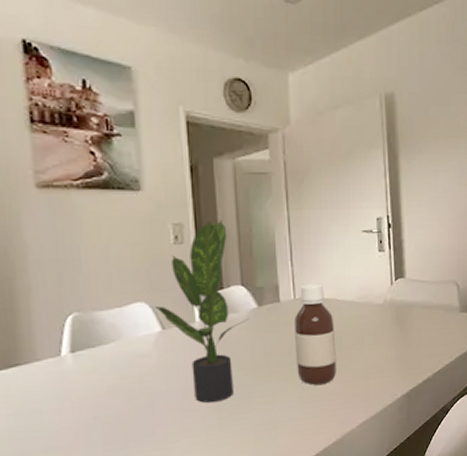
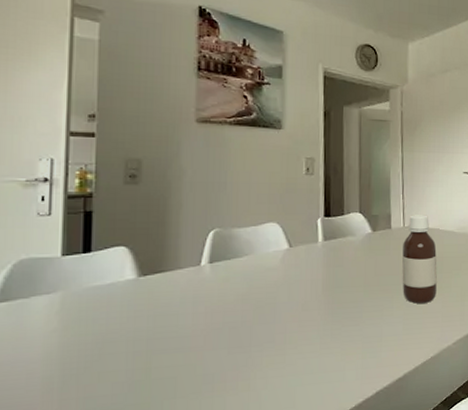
potted plant: present [154,220,249,403] -> none [284,157,364,315]

